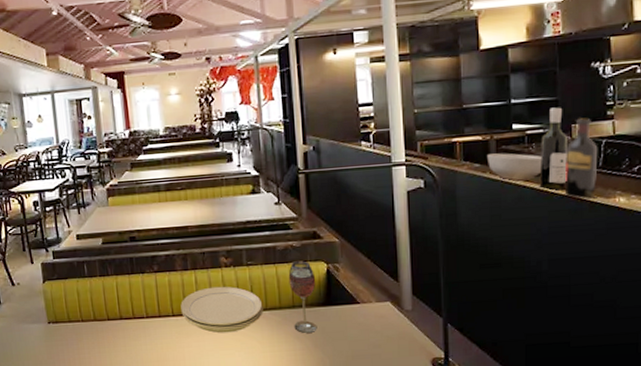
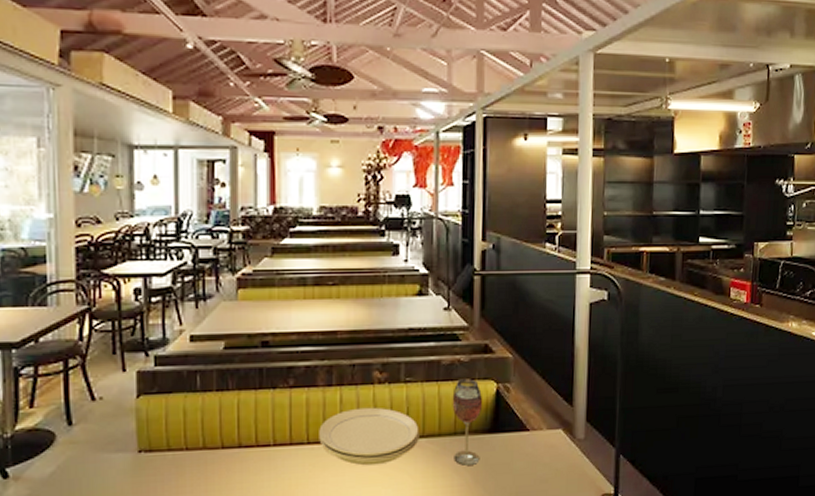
bowl: present [486,153,542,181] -> none [672,267,725,299]
bottle: present [539,107,567,191] -> none [720,223,750,311]
wine bottle: present [564,118,598,200] -> none [742,236,777,322]

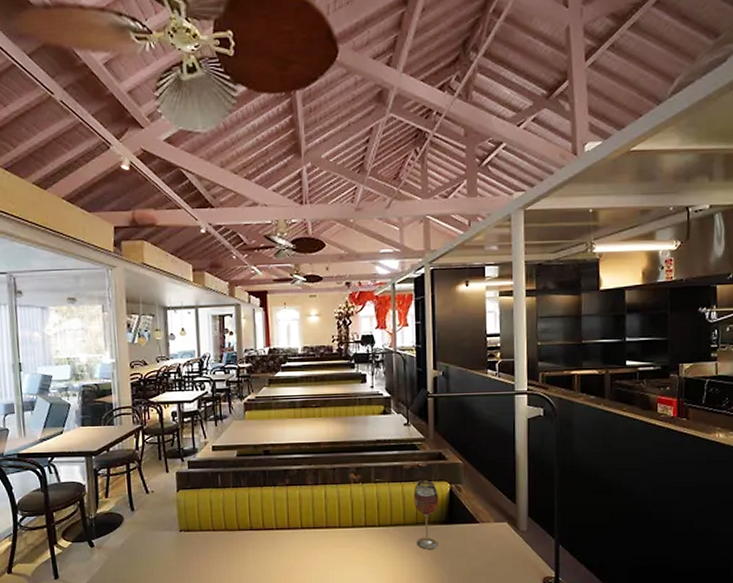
plate: present [319,407,419,466] -> none [309,501,388,547]

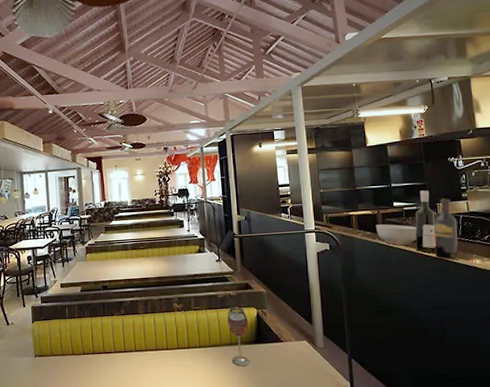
bowl: none [601,387,652,414] -> present [375,224,417,246]
bottle: none [648,347,675,424] -> present [415,190,436,254]
wine bottle: none [670,358,702,434] -> present [434,198,458,261]

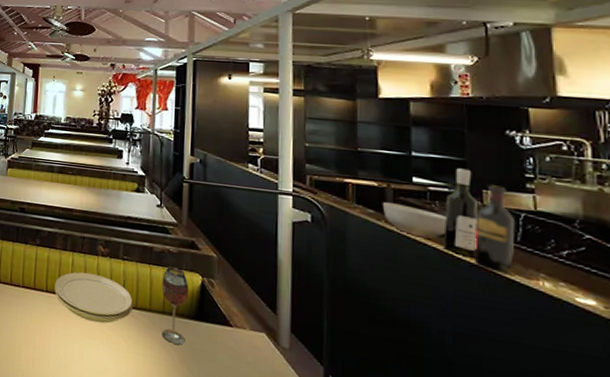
plate: none [142,327,207,366] -> present [54,272,133,323]

